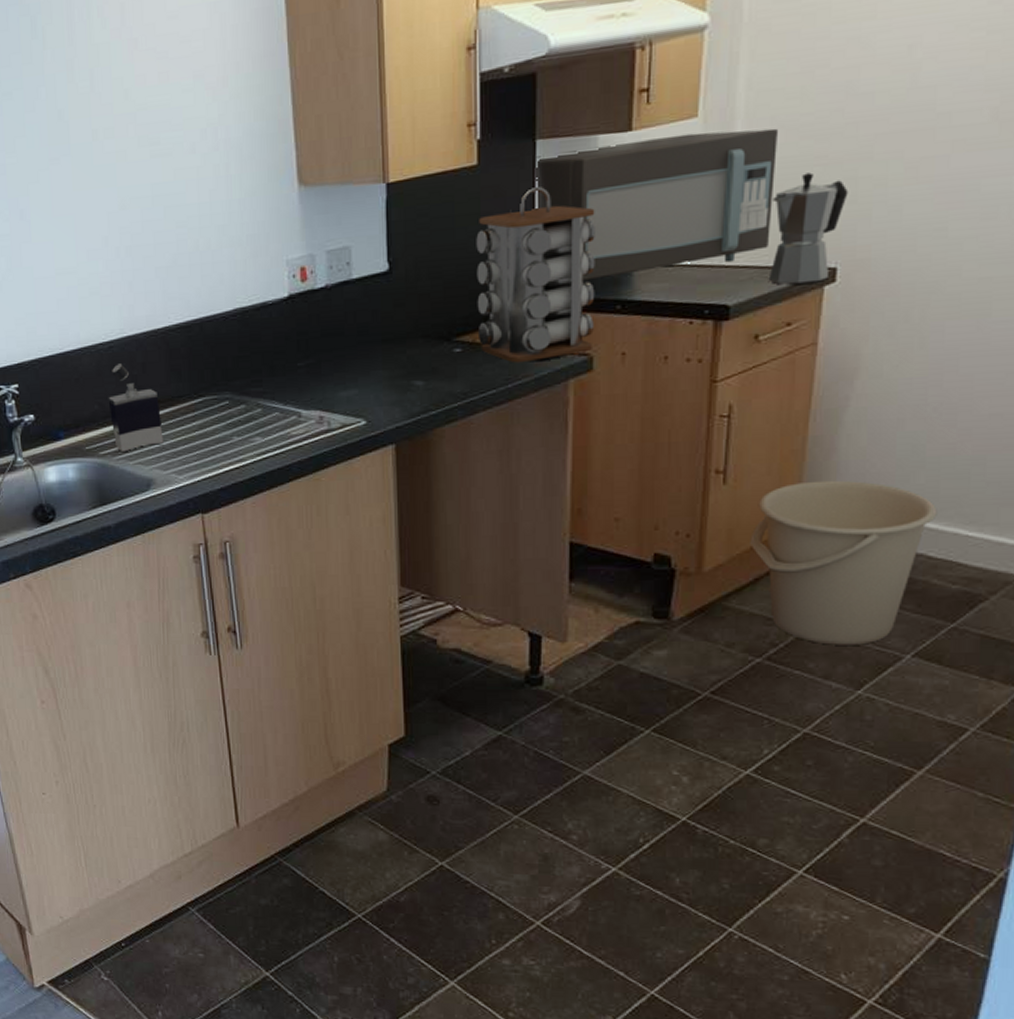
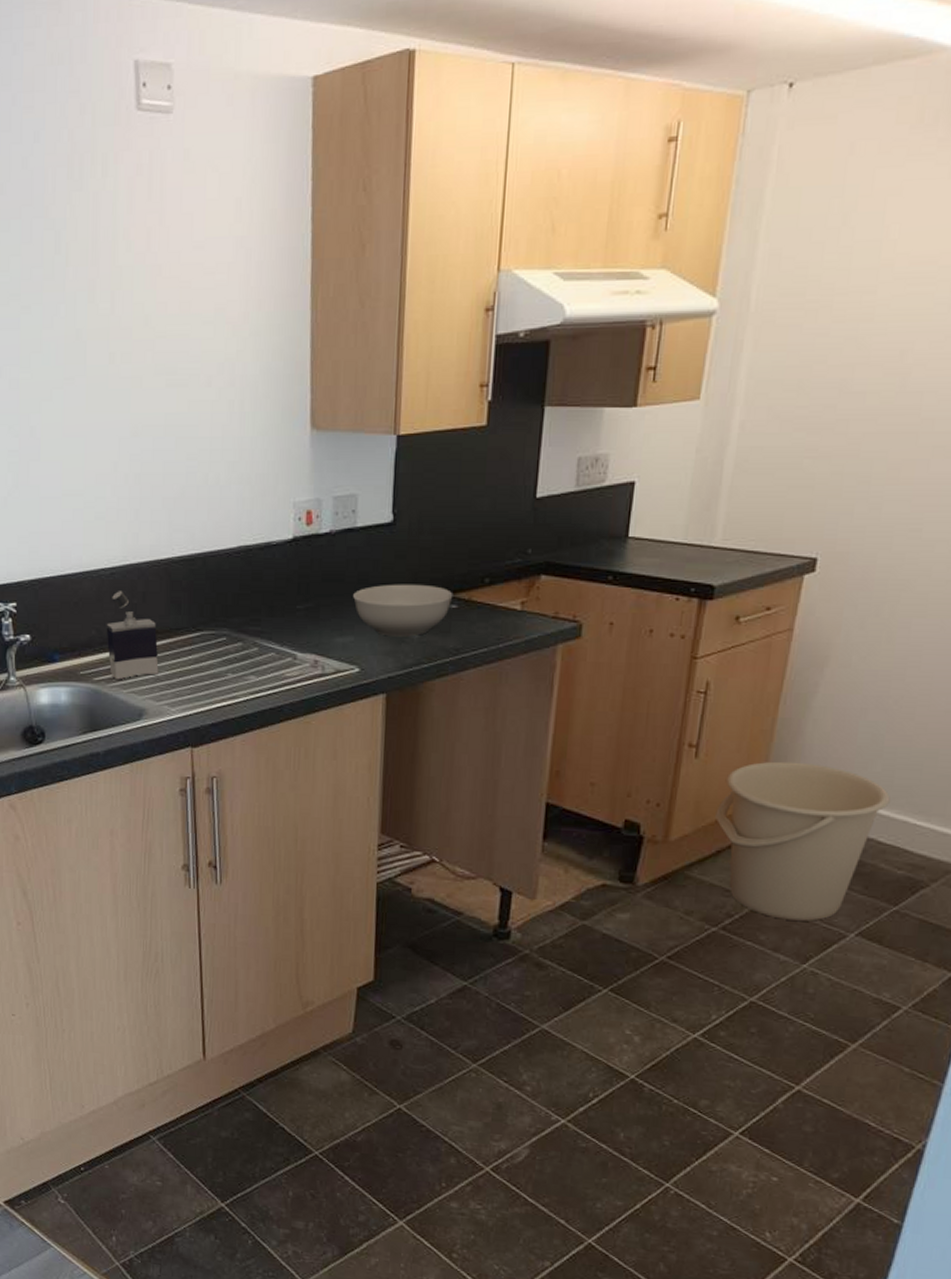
bowl: none [354,330,457,386] -> present [353,584,453,637]
spice rack: present [476,187,595,363] -> none [473,453,596,624]
microwave: present [510,128,779,282] -> none [514,415,775,550]
moka pot: present [768,172,849,285] -> none [752,464,834,571]

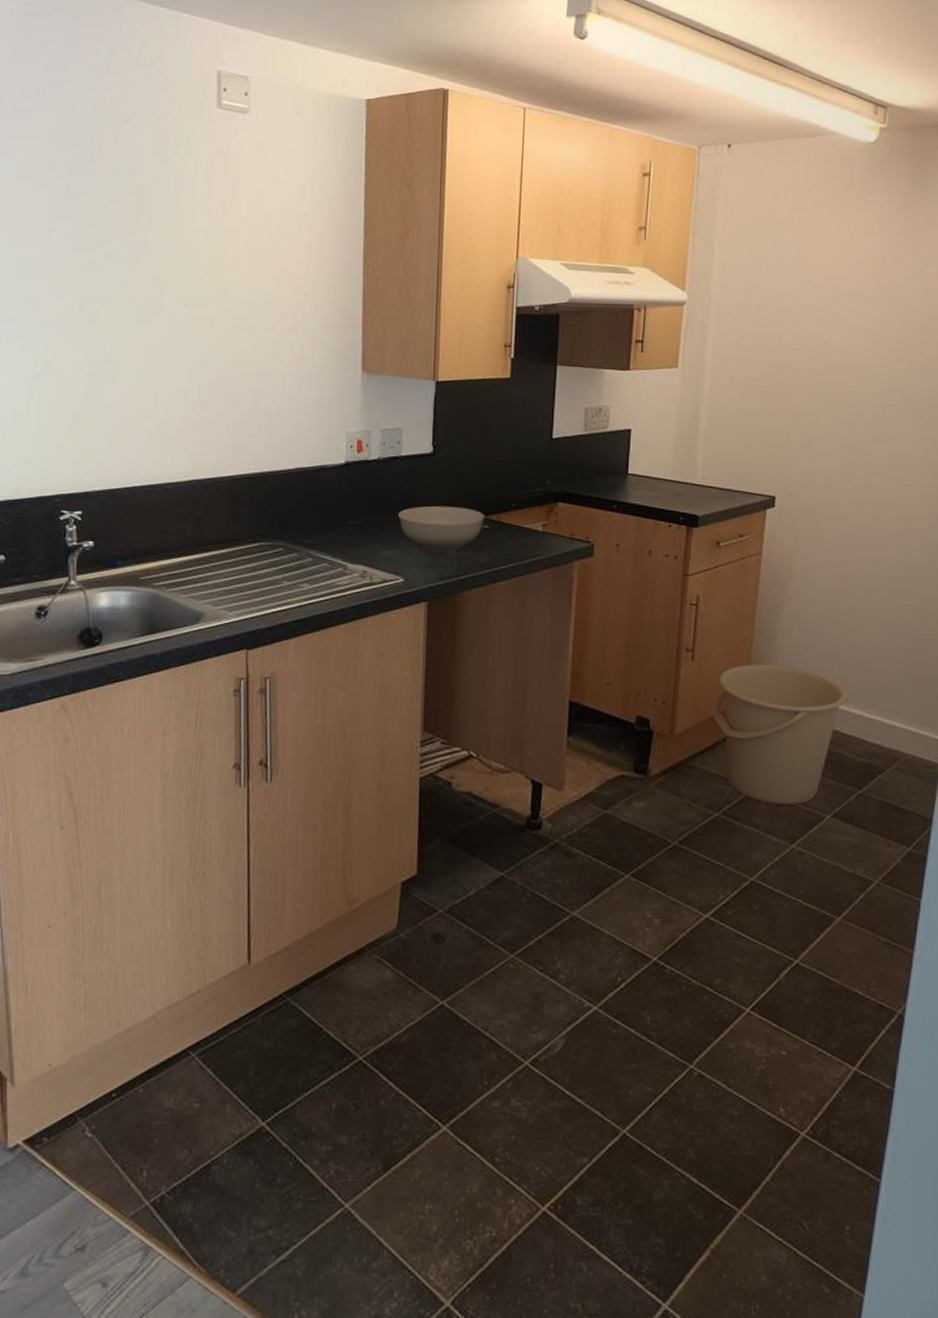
perfume bottle: present [106,591,159,680] -> none [168,503,218,586]

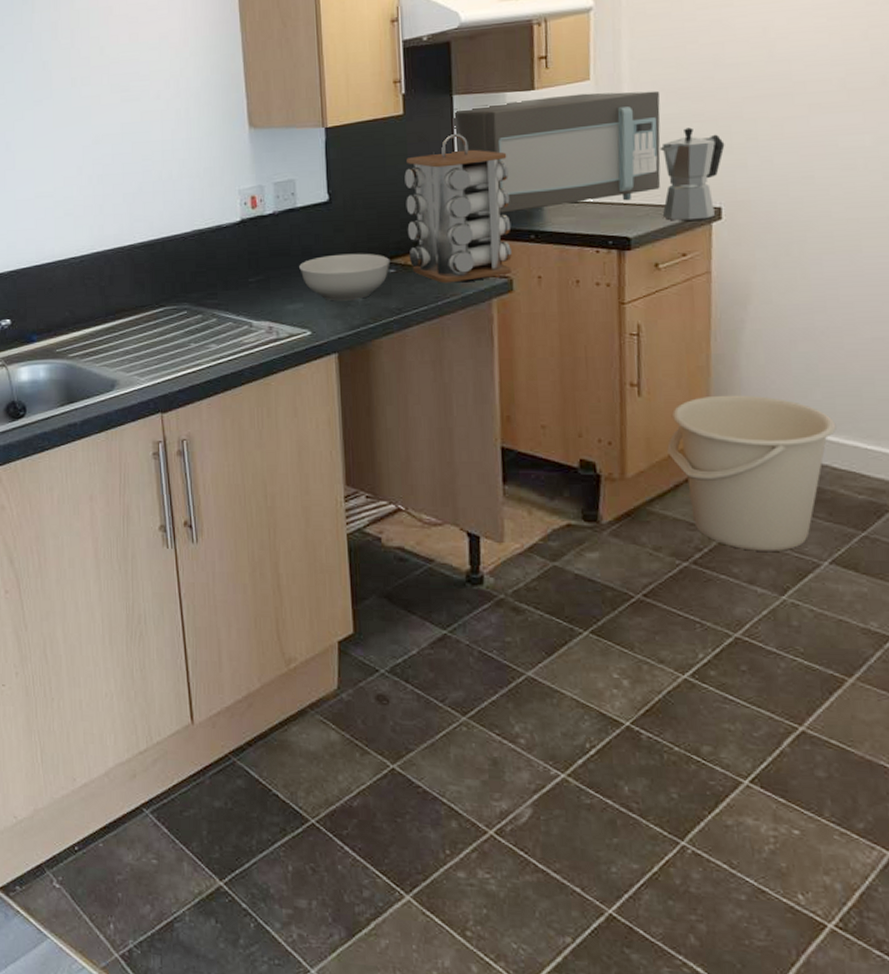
spice rack: none [502,402,600,543] -> present [404,134,512,283]
microwave: none [534,378,735,483] -> present [433,90,661,215]
moka pot: none [727,422,783,506] -> present [660,127,725,221]

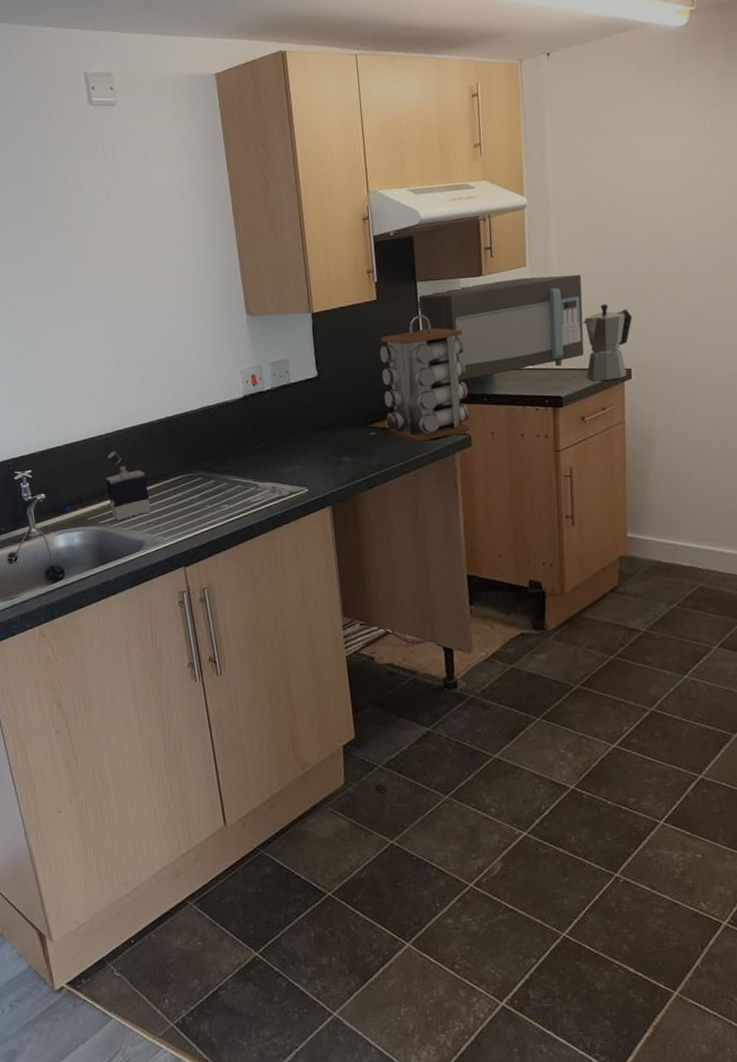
perfume bottle: none [78,276,127,355] -> present [105,451,151,521]
bowl: present [299,253,390,301] -> none [295,420,371,462]
bucket: present [667,395,837,551] -> none [595,519,721,643]

